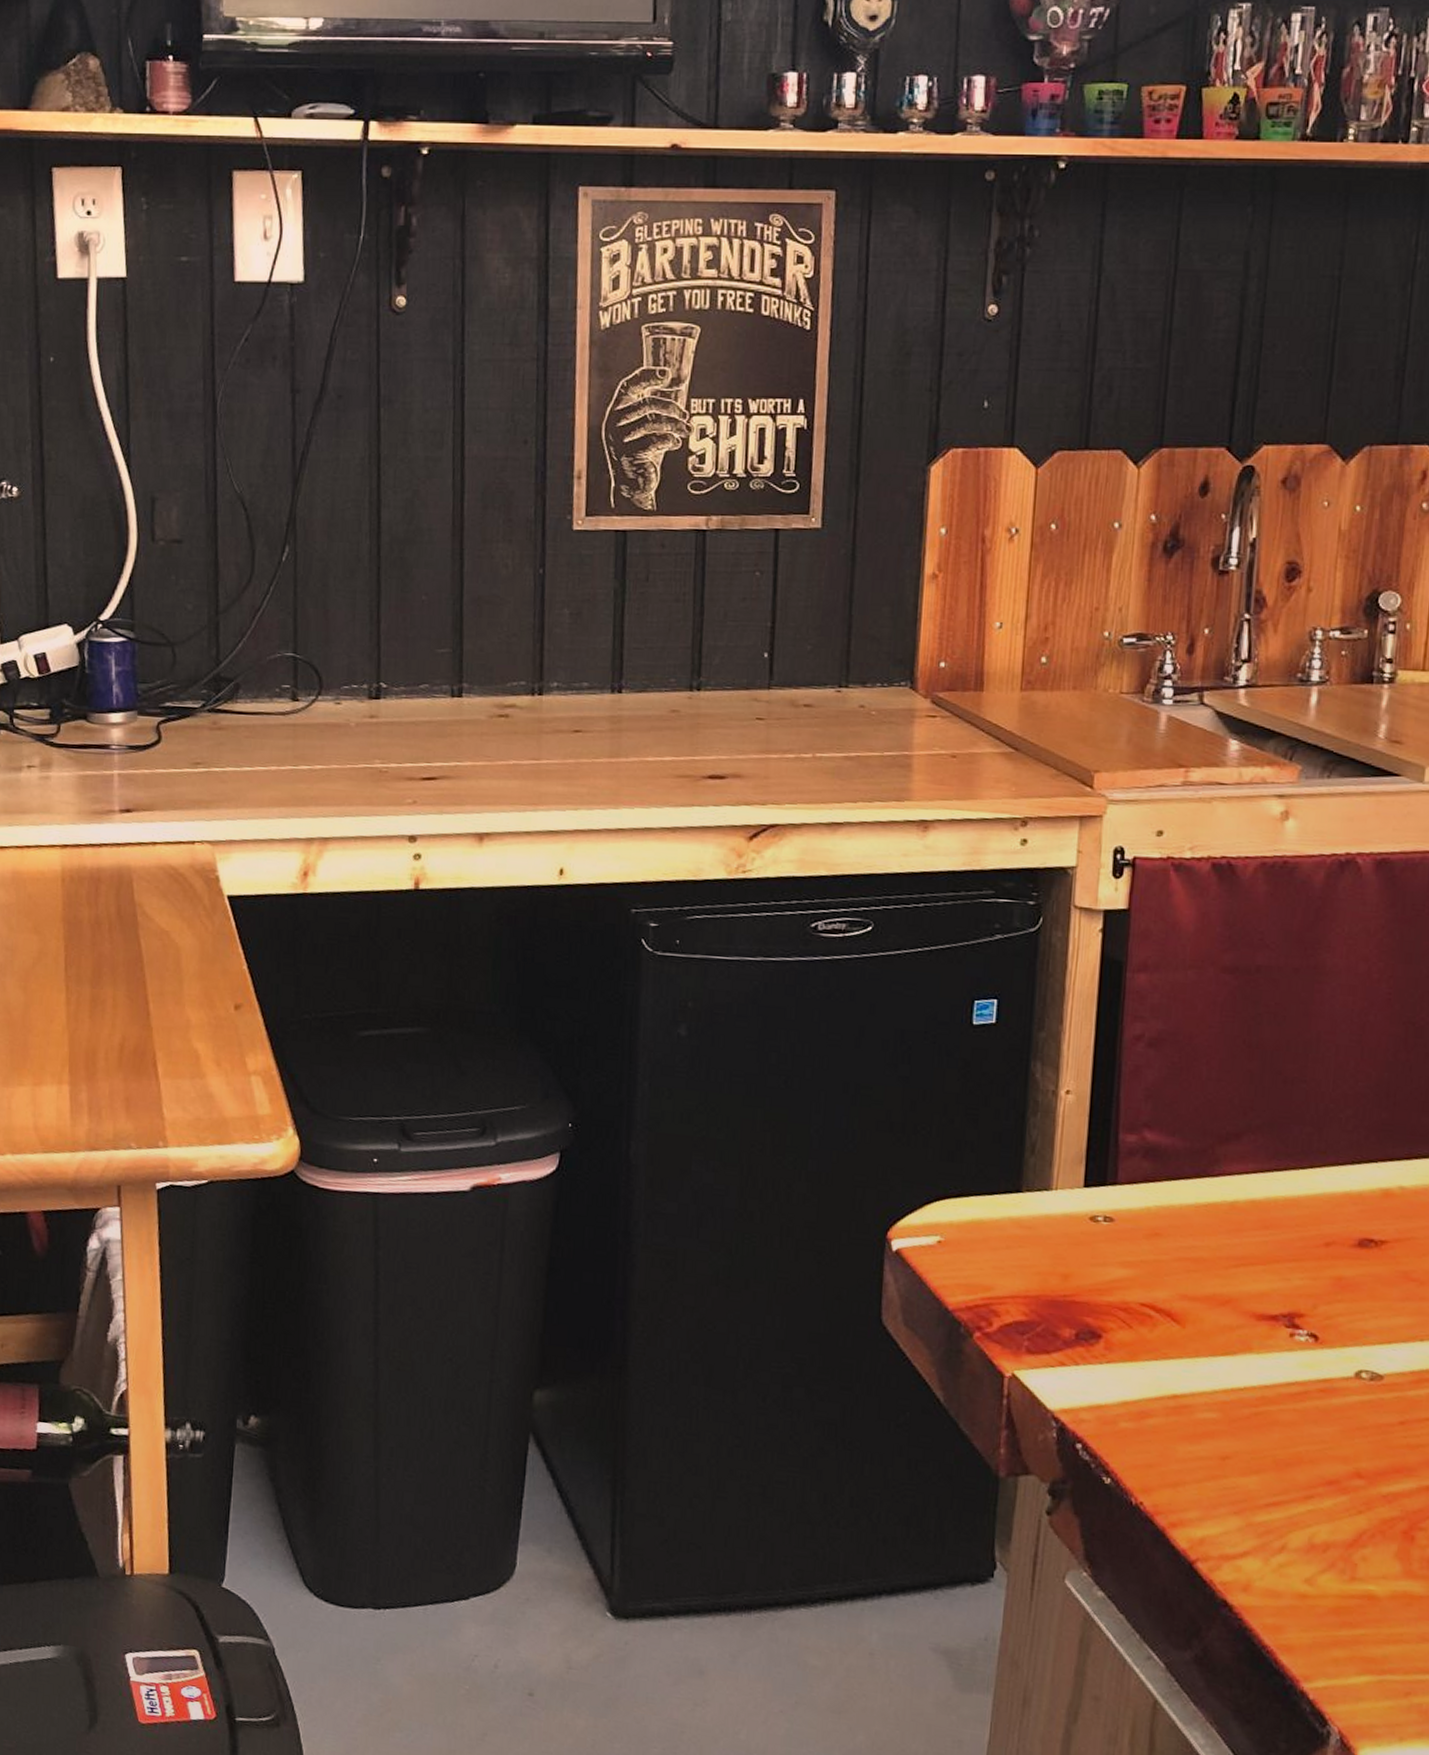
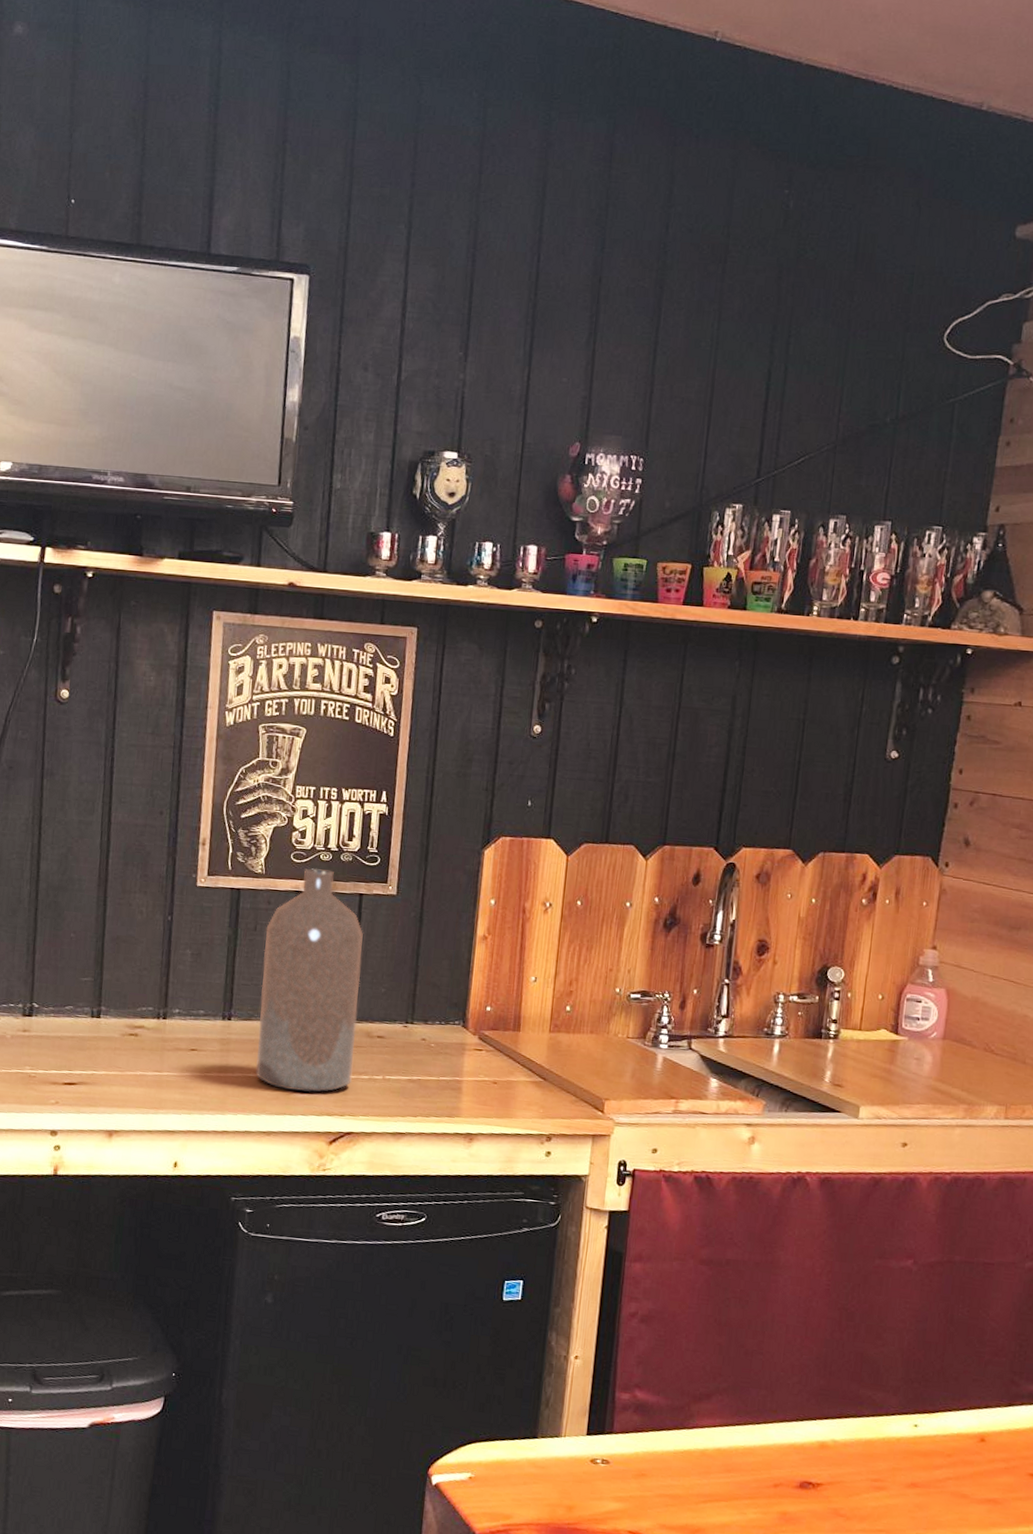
bottle: none [654,501,781,778] -> present [255,868,363,1093]

